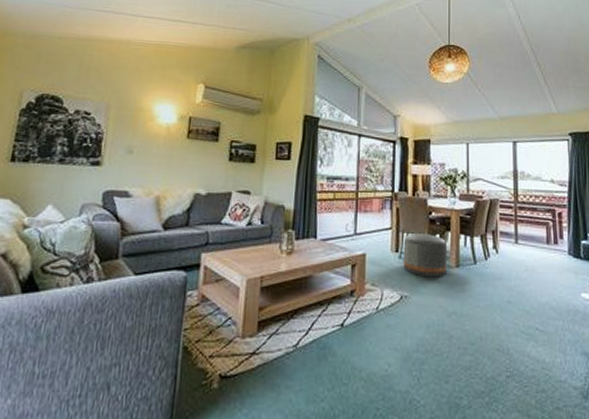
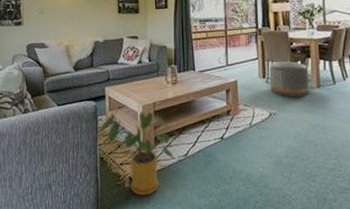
house plant: none [189,285,290,400] -> present [101,111,179,196]

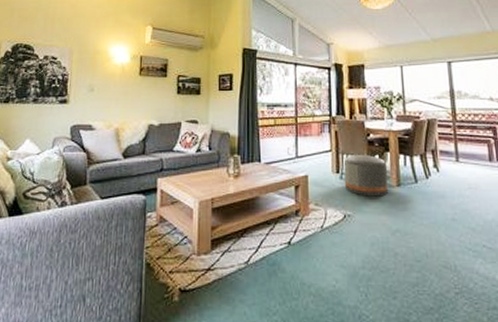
house plant: present [101,111,179,196] -> none [149,207,240,313]

